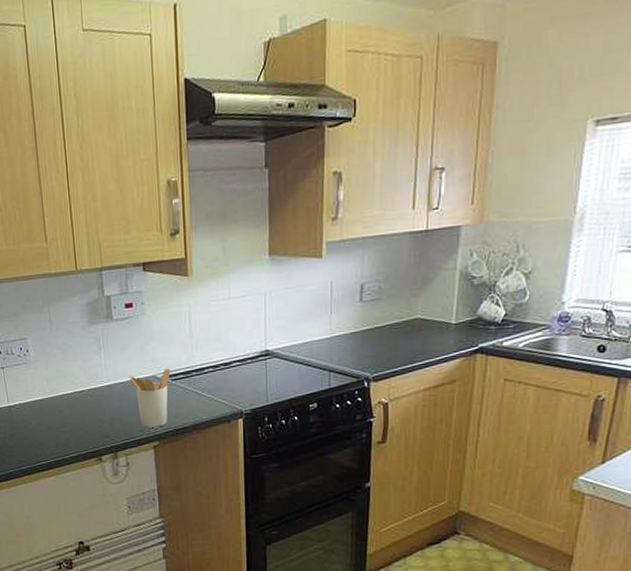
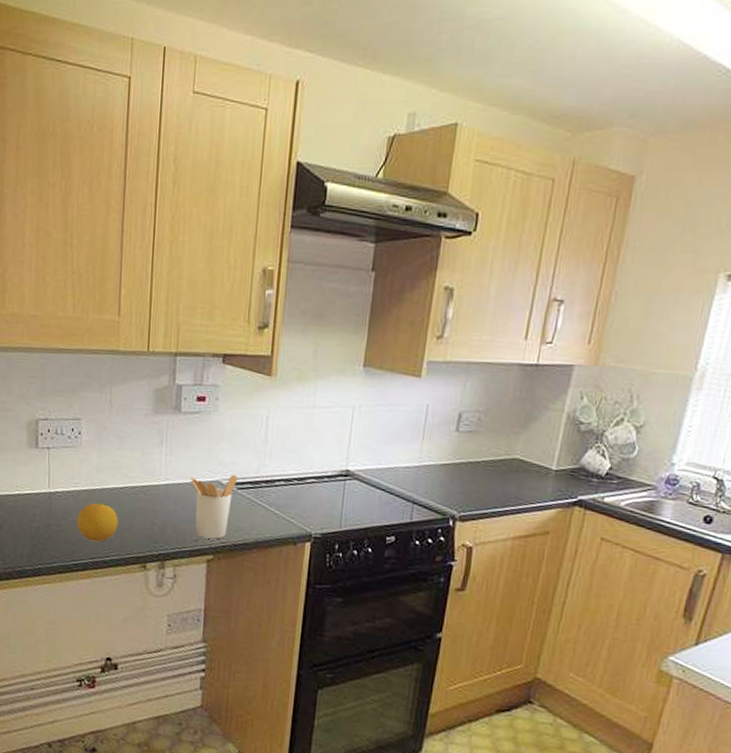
fruit: none [36,408,73,443] -> present [76,502,119,542]

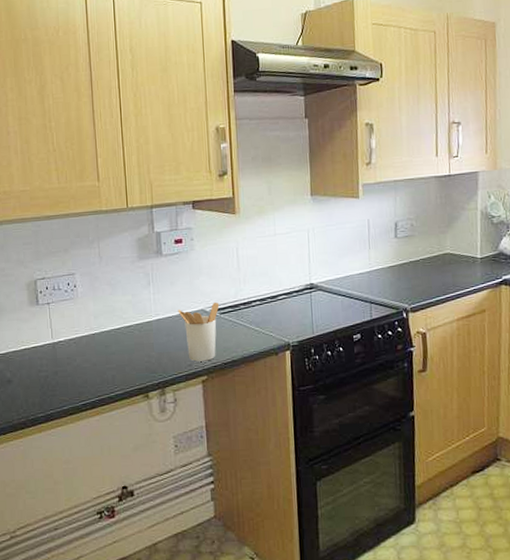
fruit: present [76,502,119,542] -> none [80,344,119,381]

